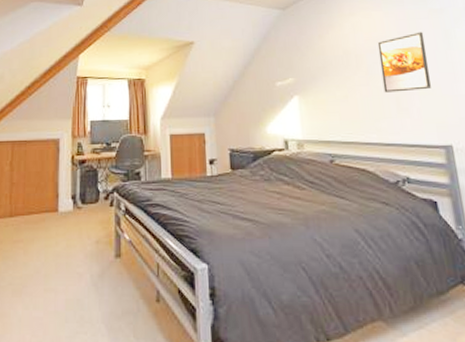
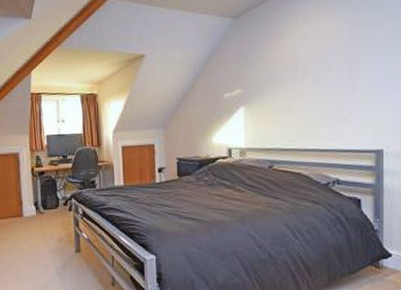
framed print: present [377,31,431,93] -> none [326,38,374,102]

